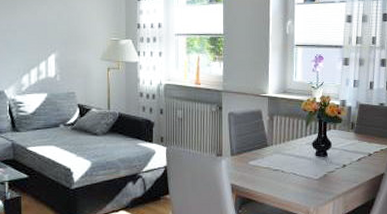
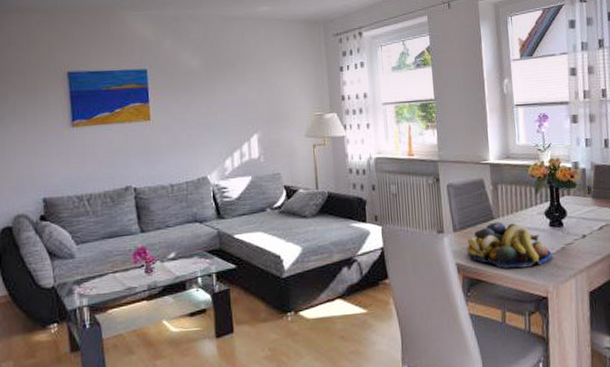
fruit bowl: none [241,149,316,191] -> present [466,222,553,268]

